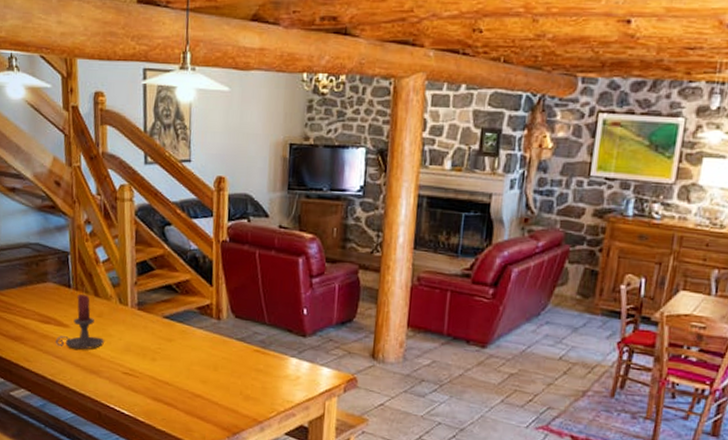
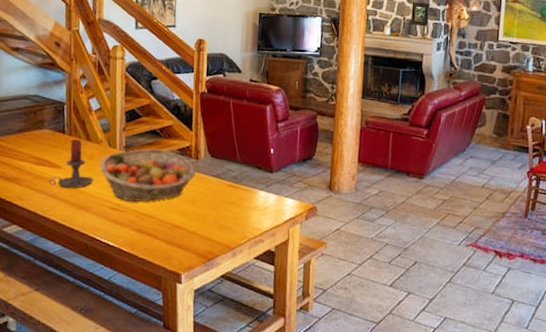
fruit basket: none [110,306,218,367] -> present [100,148,197,202]

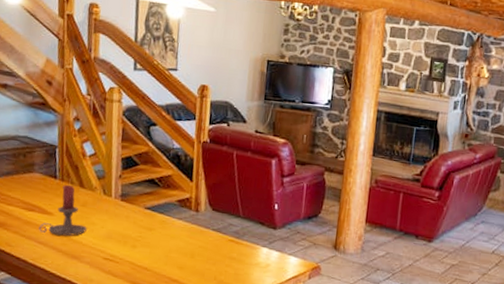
fruit basket: present [100,148,197,202] -> none [93,198,196,254]

